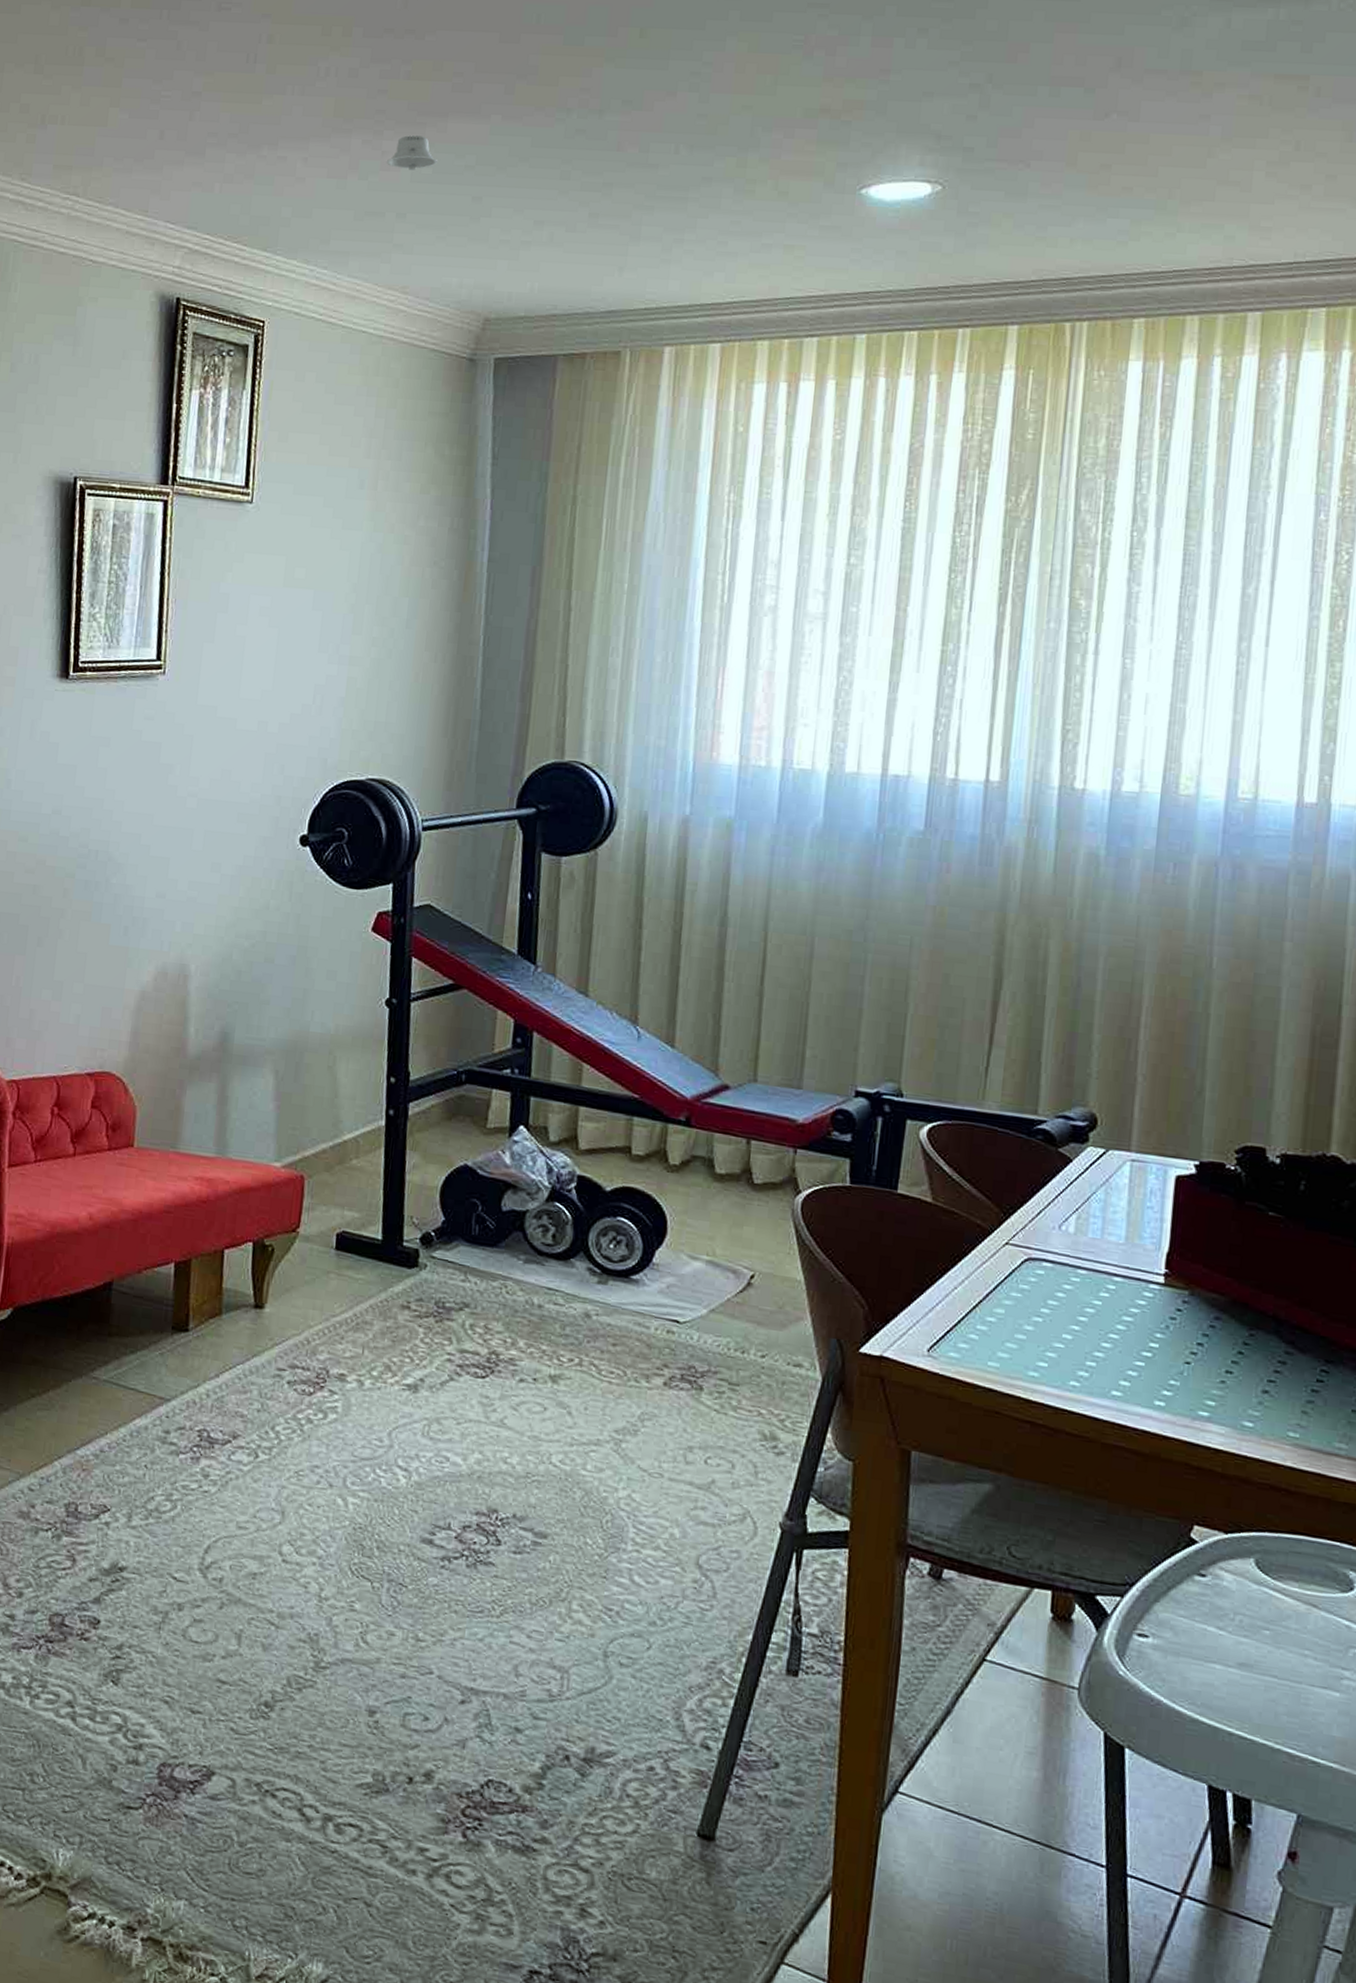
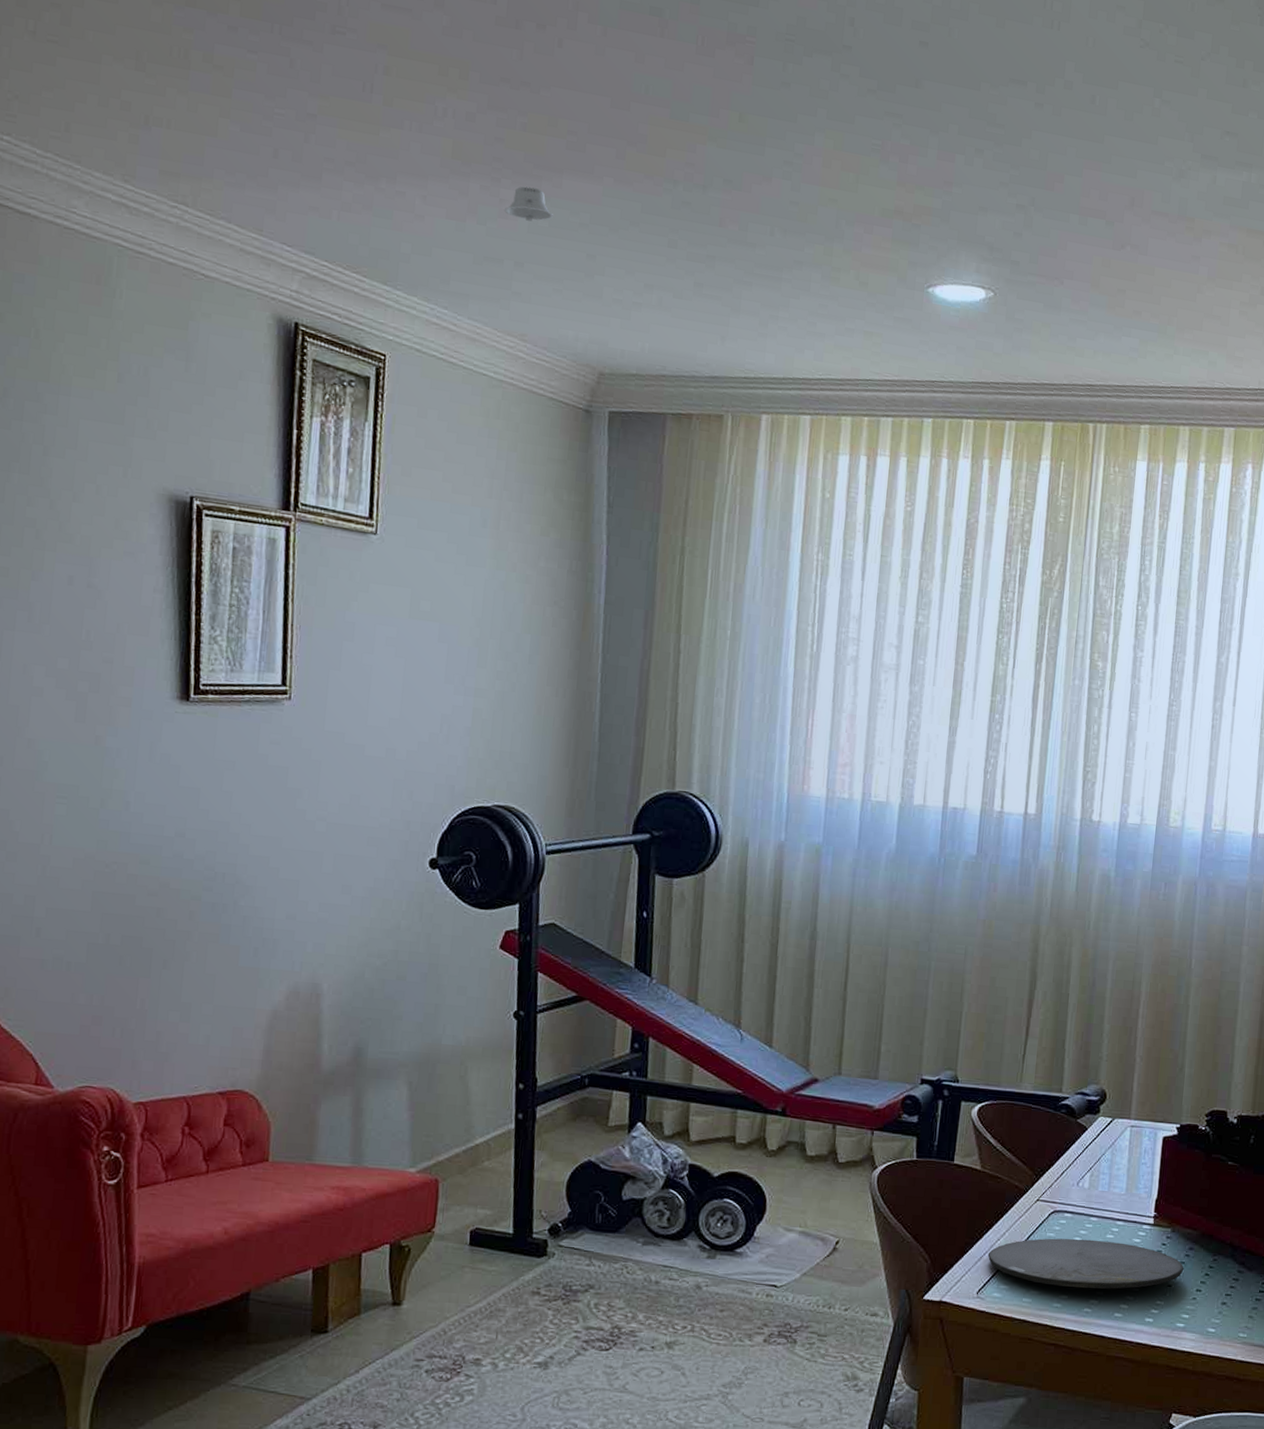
plate: none [941,1290,1208,1362] -> present [987,1238,1184,1289]

